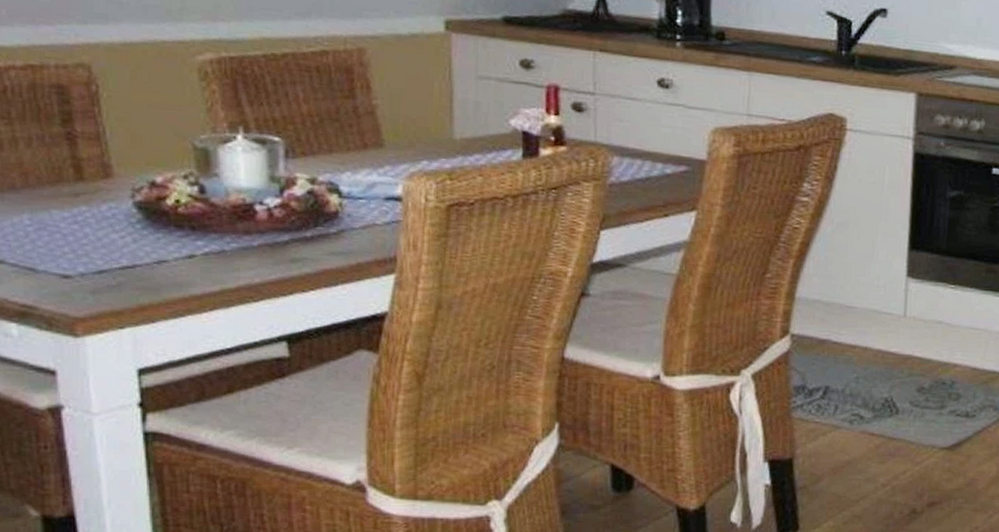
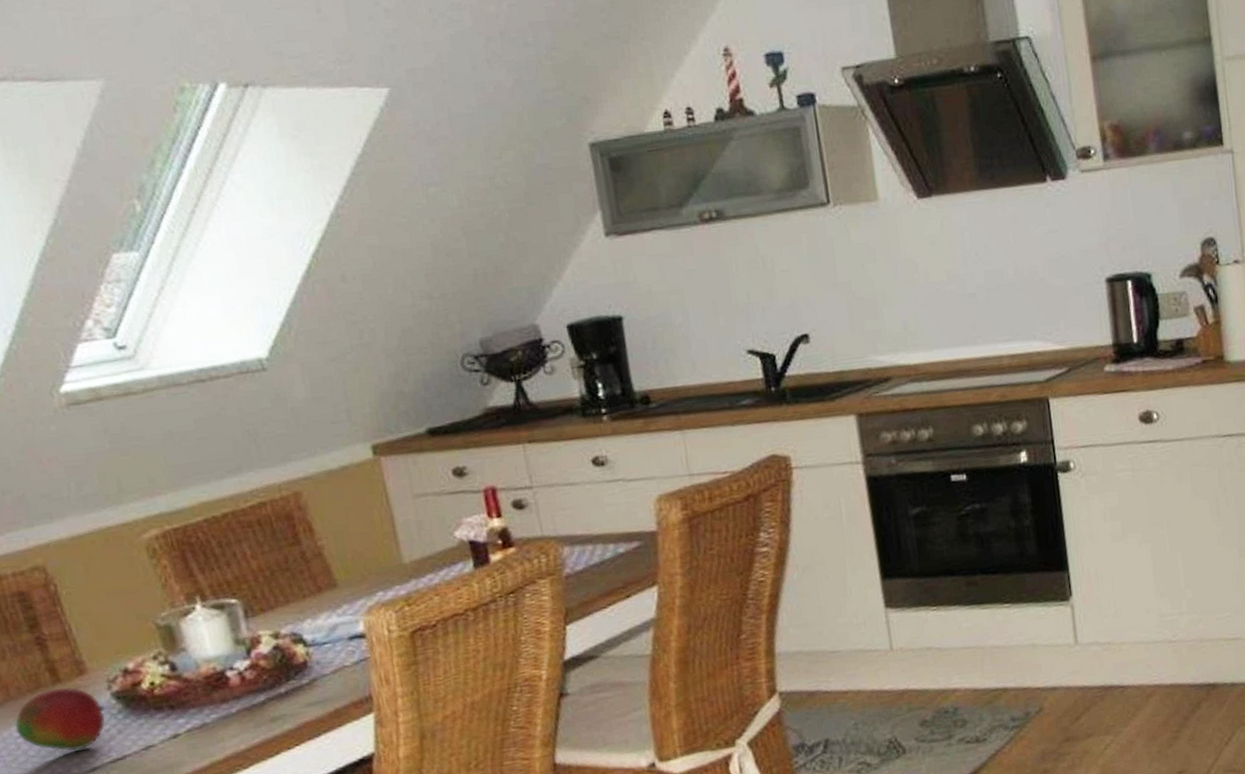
fruit: none [27,185,124,250] -> present [15,686,106,752]

